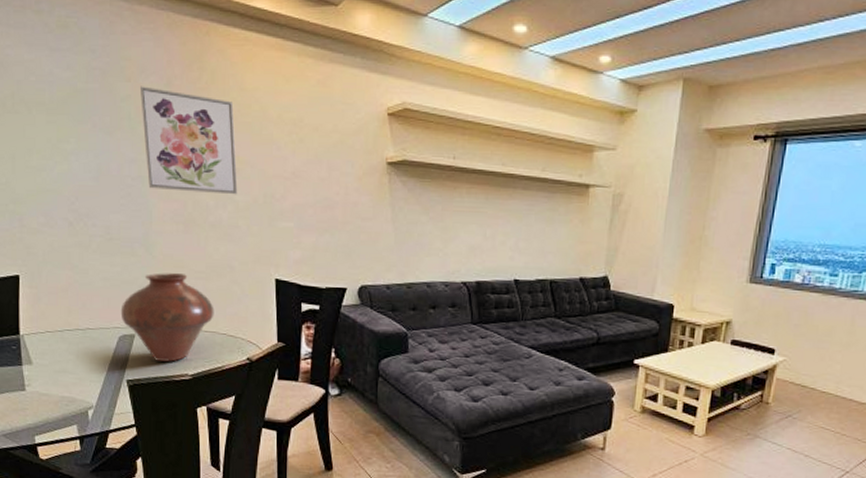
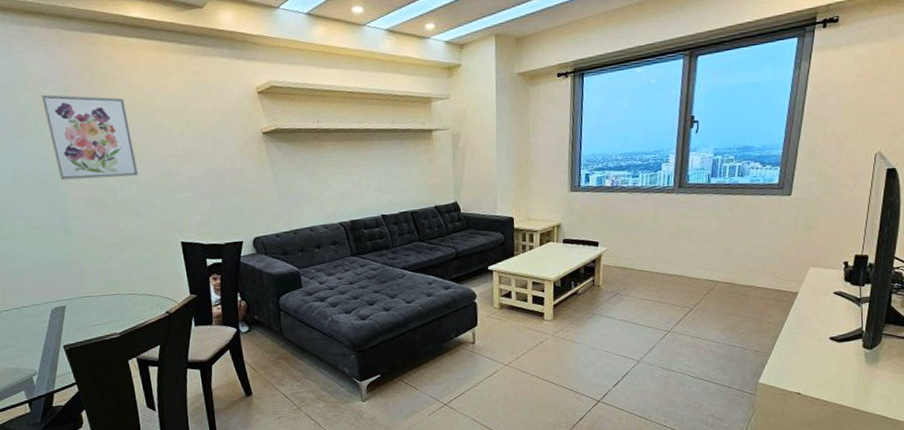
vase: present [120,273,214,362] -> none [49,248,133,326]

